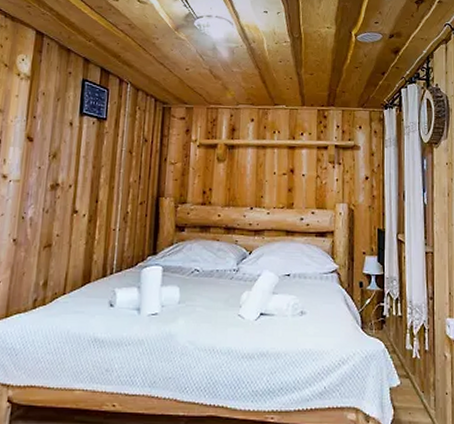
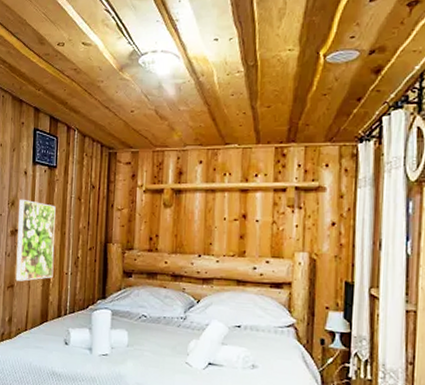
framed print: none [54,151,104,240] -> present [15,199,56,281]

